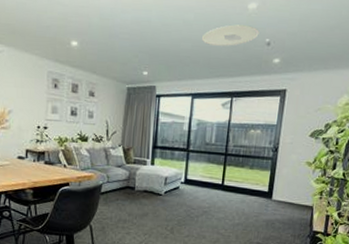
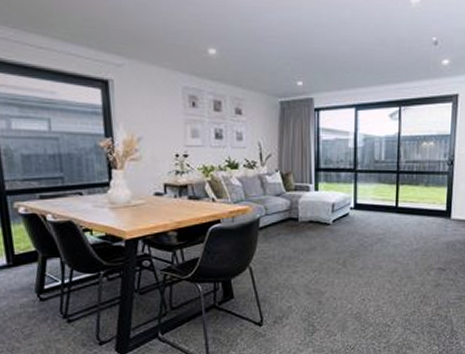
ceiling light: present [202,24,259,46] -> none [362,22,425,48]

